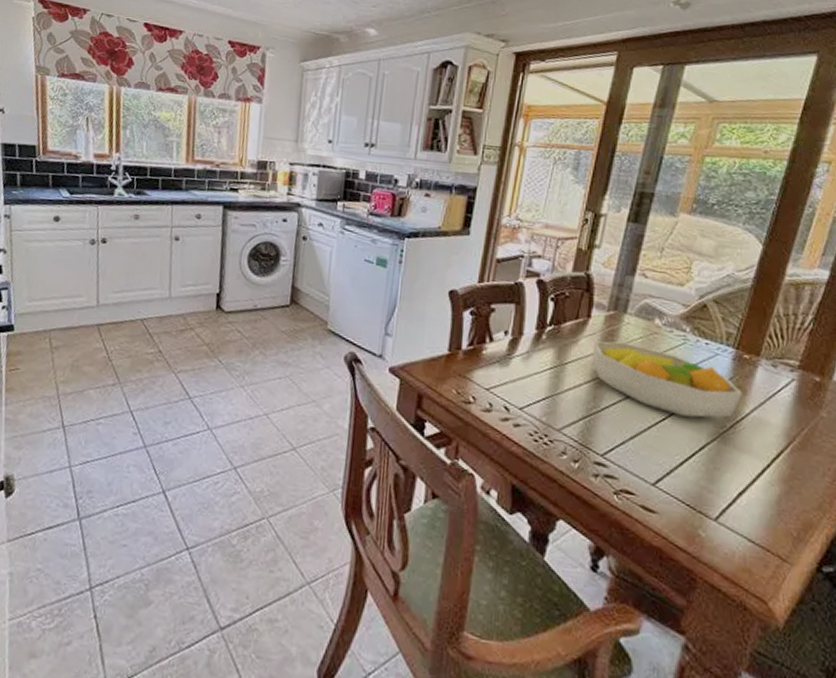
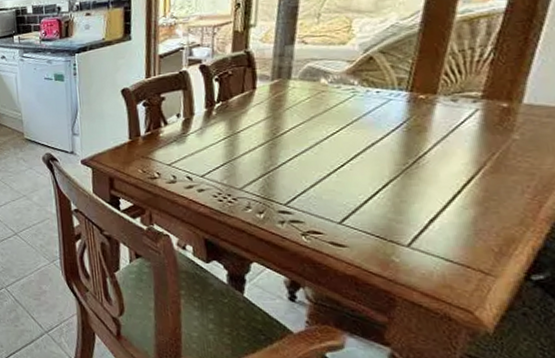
fruit bowl: present [592,341,742,418] -> none [261,105,423,160]

